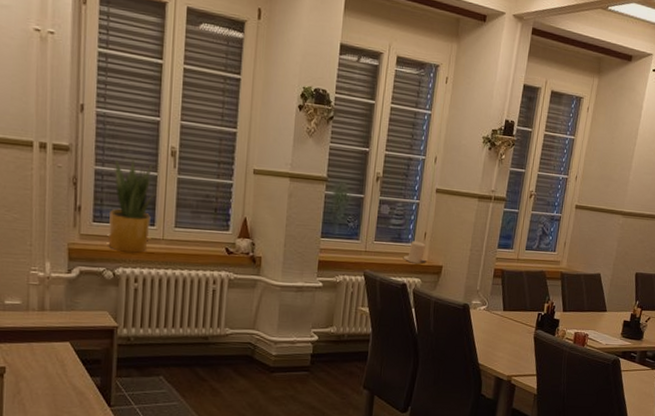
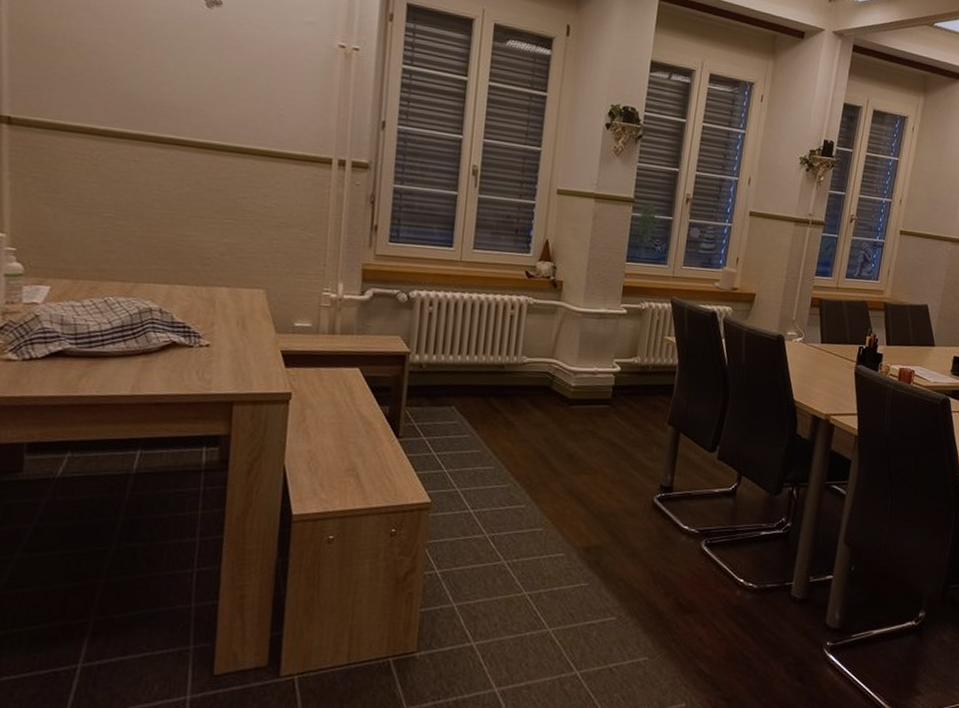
planter: present [108,159,156,254] -> none [404,177,456,276]

